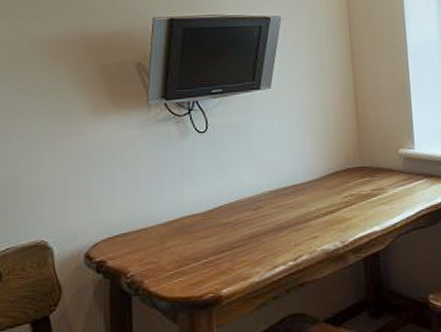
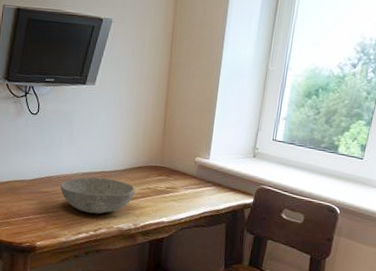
bowl: none [244,192,336,240] -> present [60,177,135,214]

